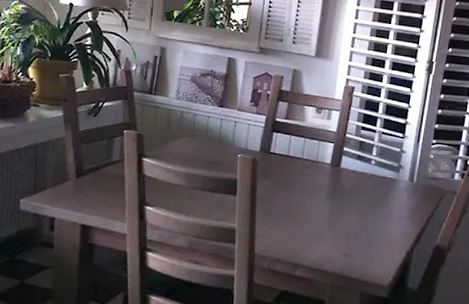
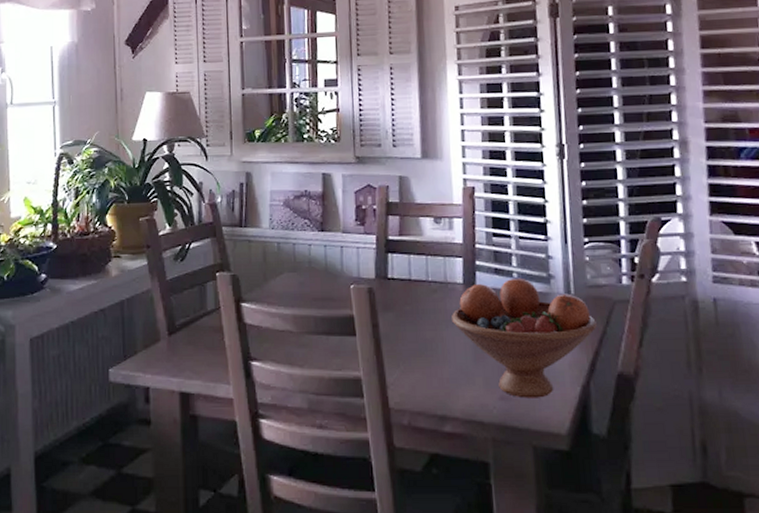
fruit bowl: none [316,164,428,258] -> present [452,277,597,399]

